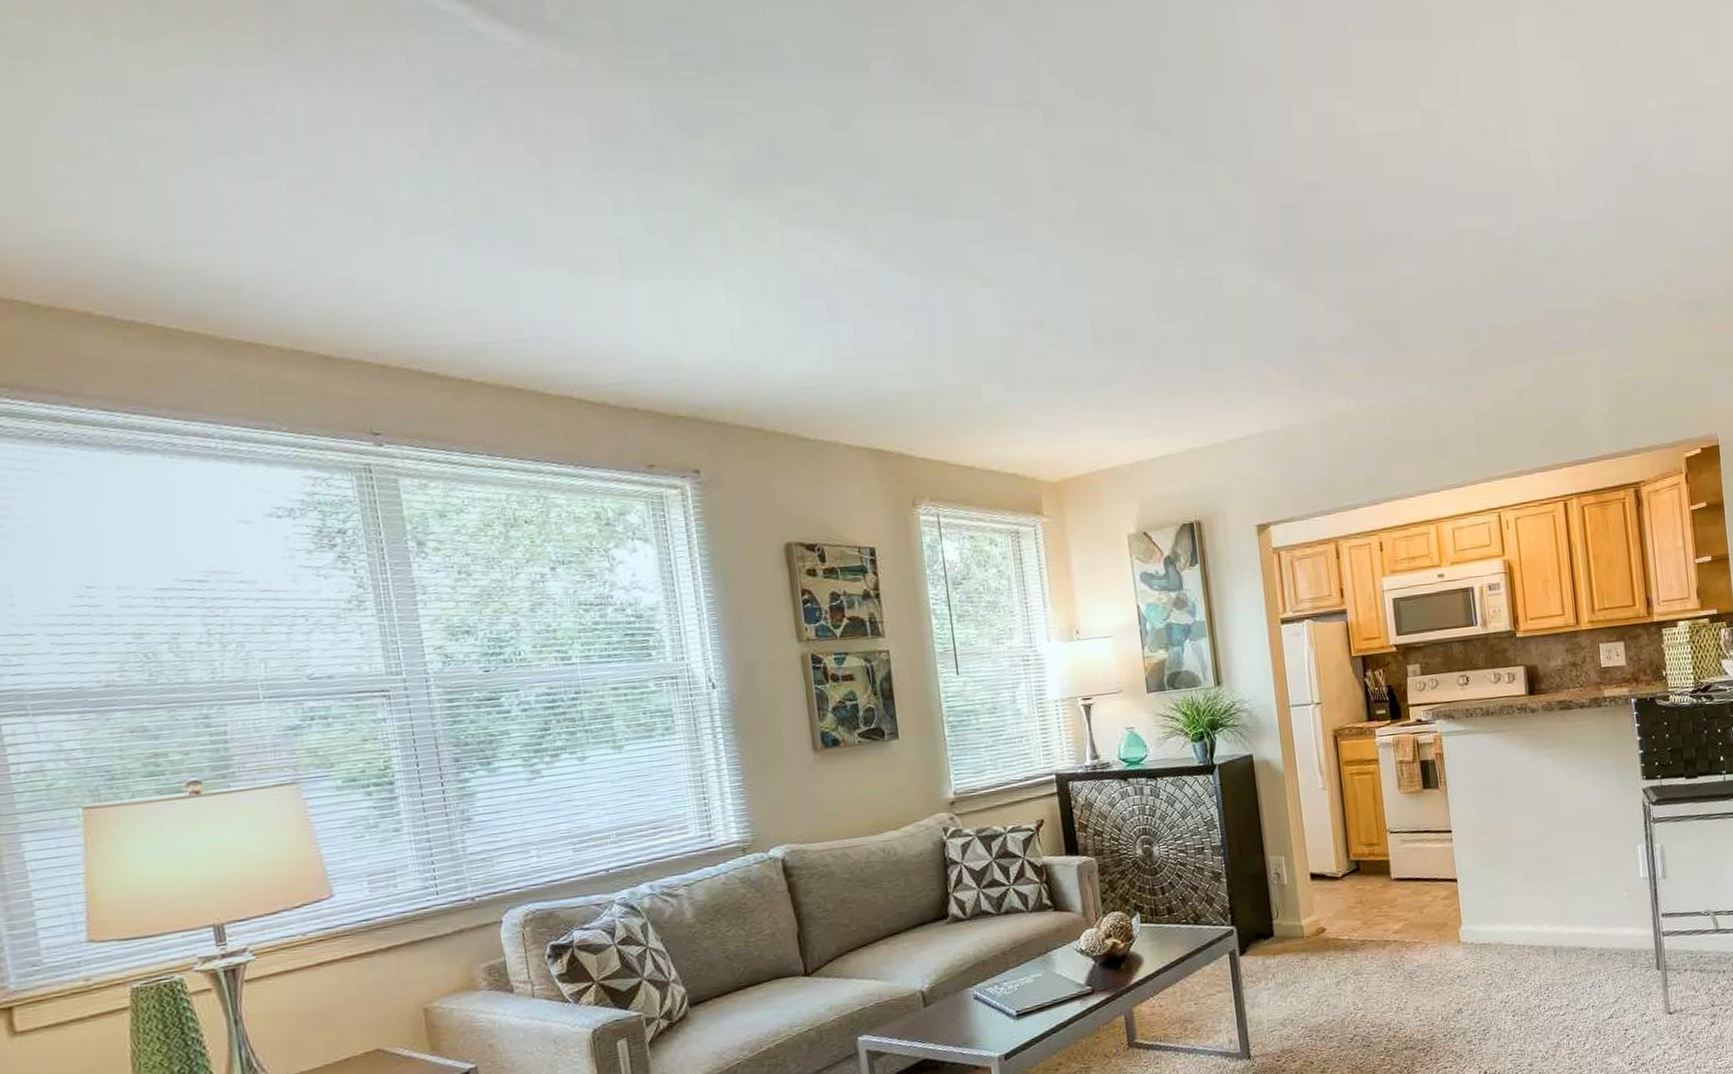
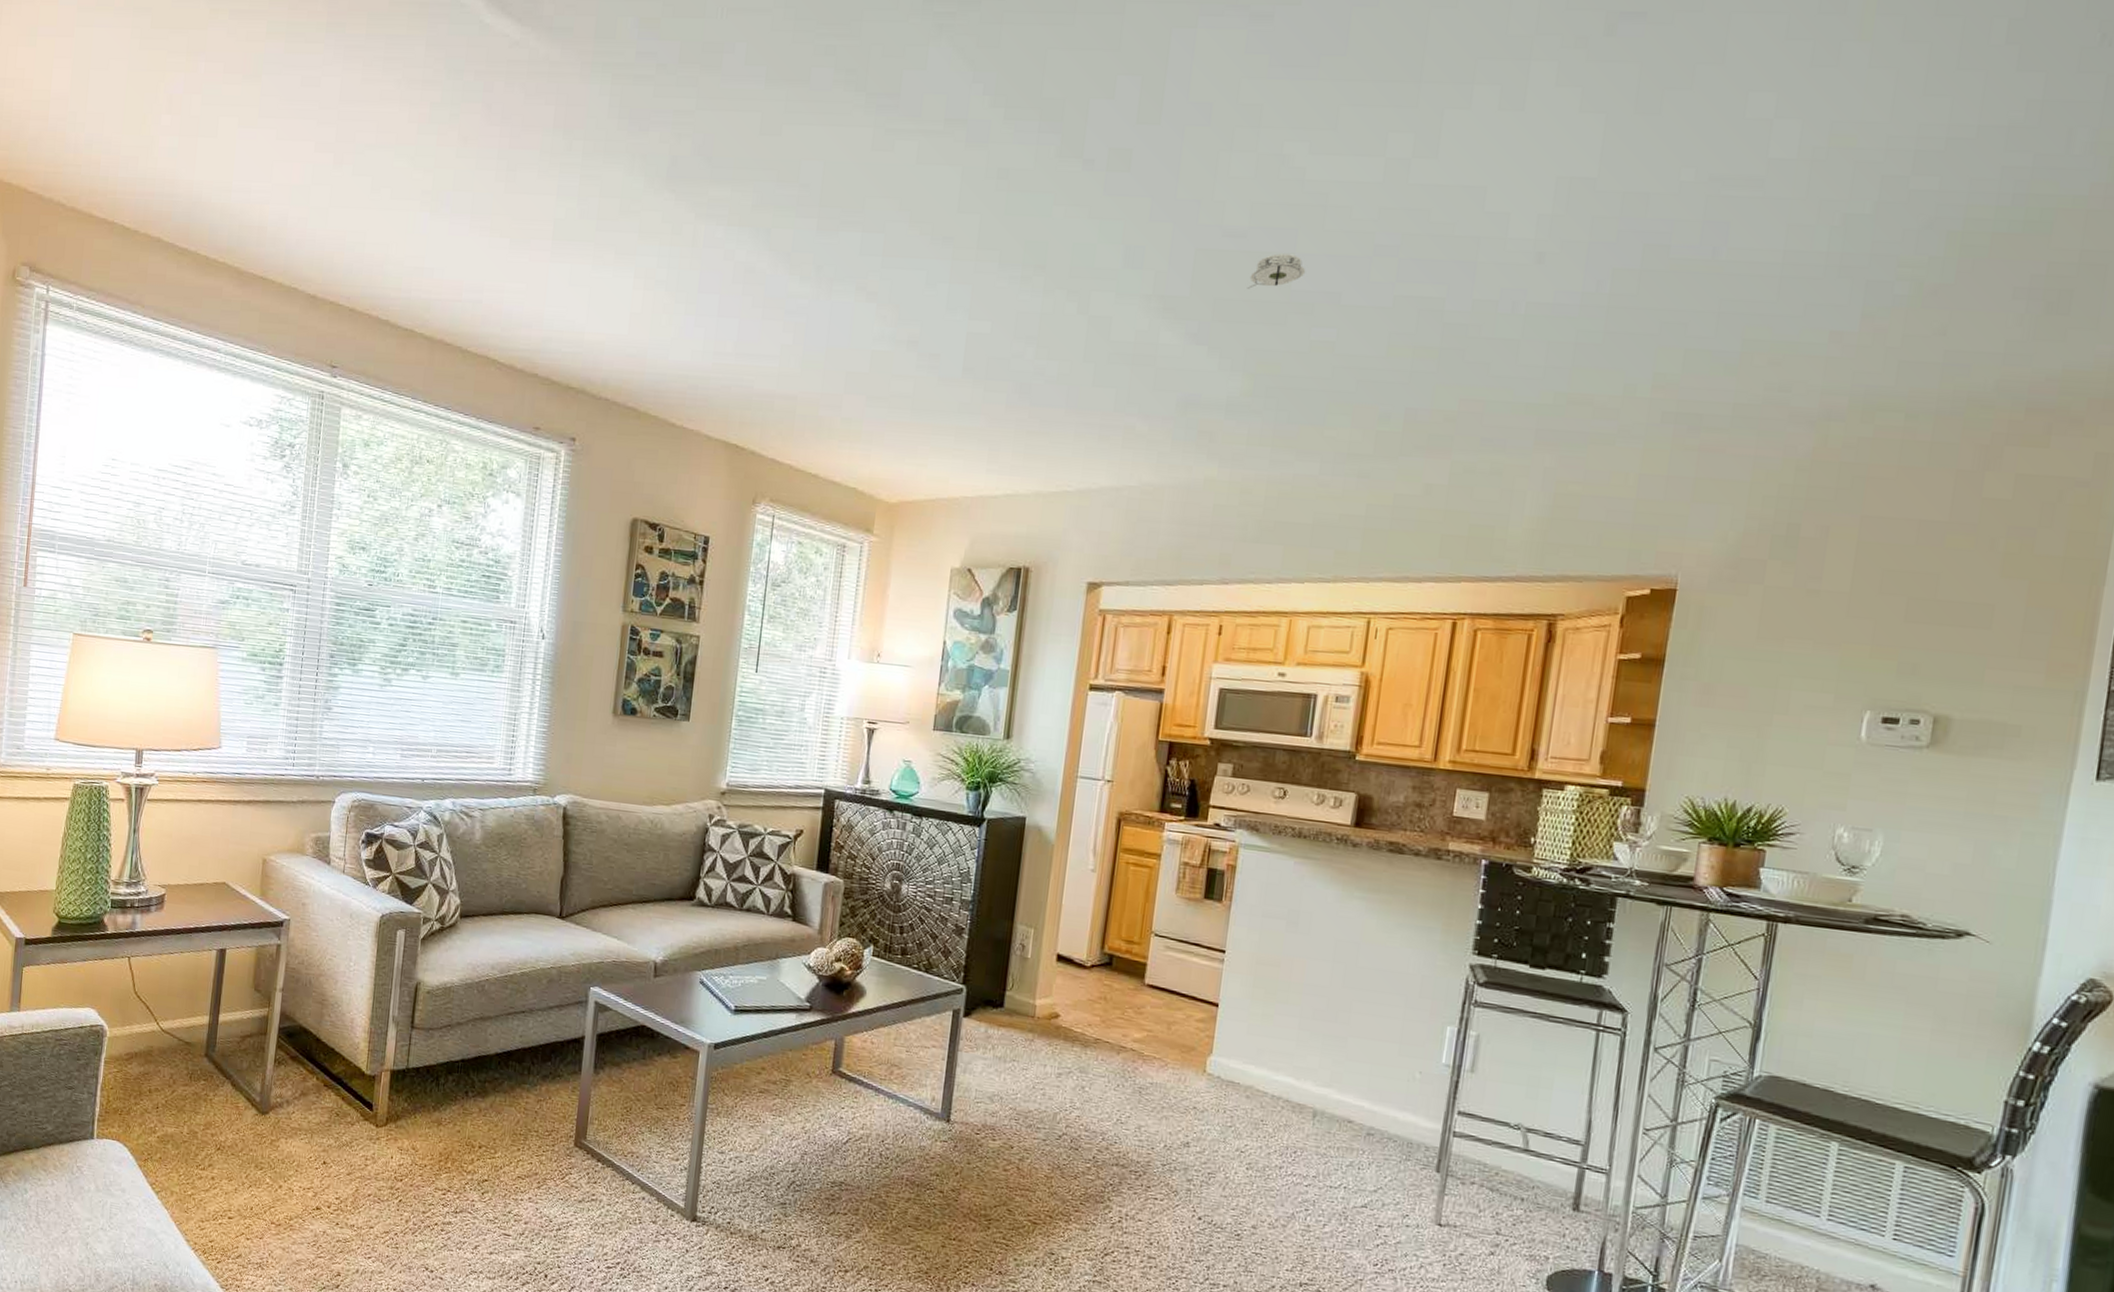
smoke detector: none [1332,201,1378,236] -> present [1247,253,1306,289]

